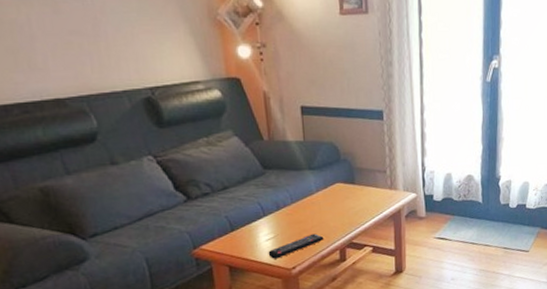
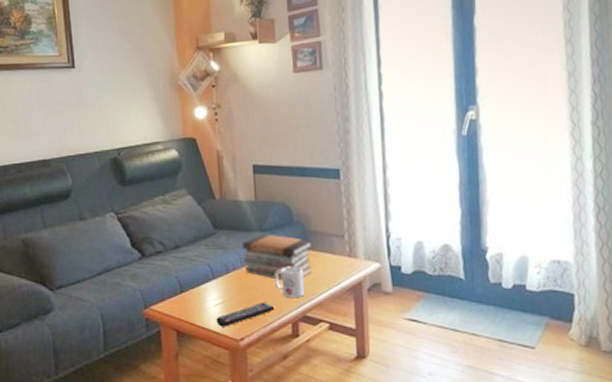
book stack: none [291,172,358,213] -> present [242,234,312,280]
mug: none [323,200,351,229] -> present [275,266,305,299]

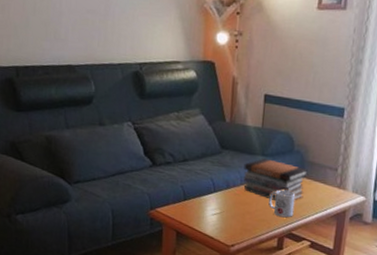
remote control: present [216,302,275,327] -> none [212,217,266,234]

